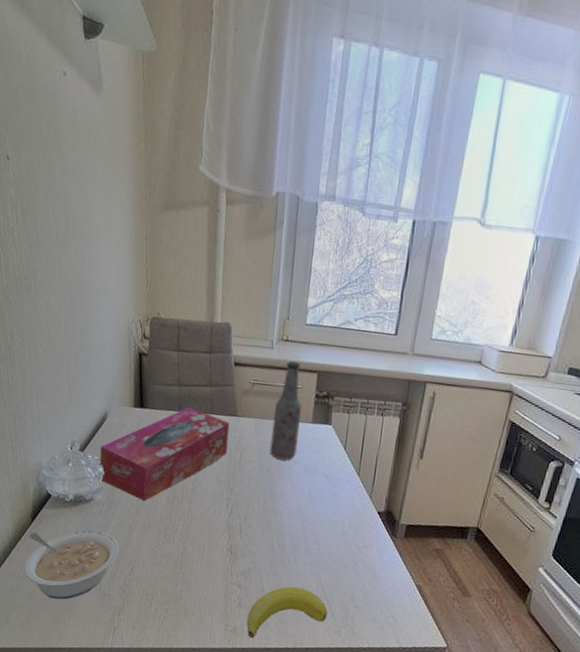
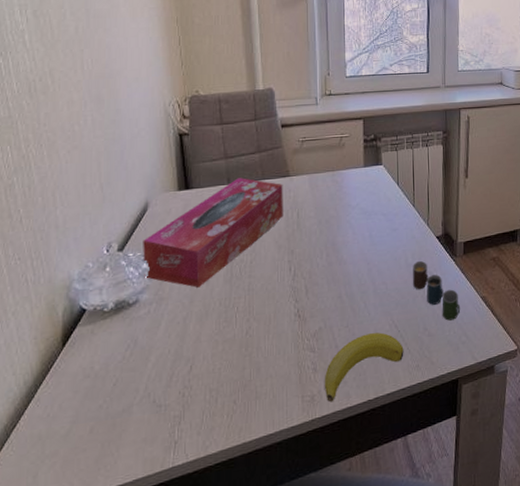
legume: present [24,530,119,600] -> none [55,335,174,432]
bottle: present [270,361,302,461] -> none [326,113,353,210]
cup: none [345,531,392,599] -> present [412,260,461,321]

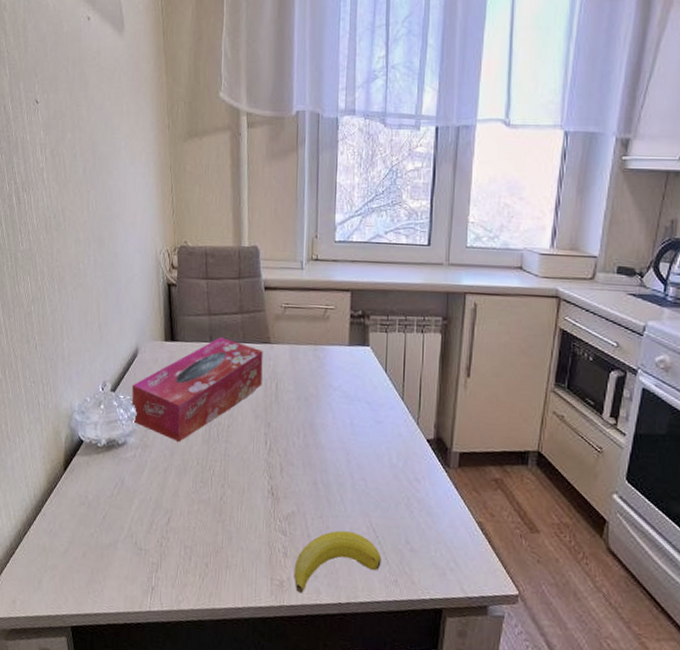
cup: present [412,260,461,321] -> none [395,463,451,541]

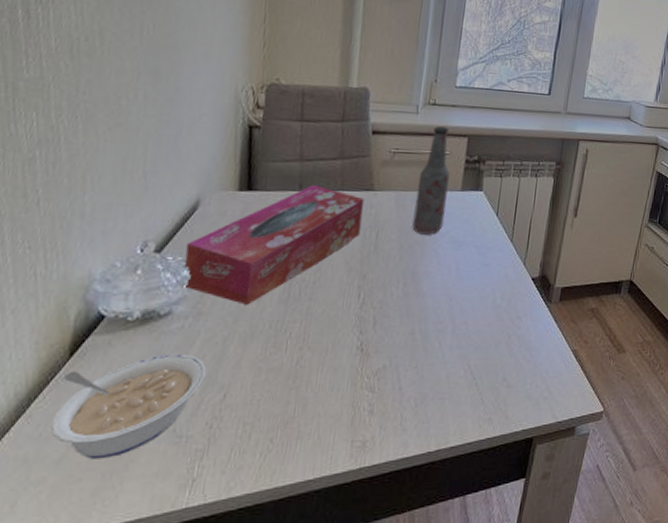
legume: none [57,477,155,558] -> present [50,354,207,460]
banana: present [294,530,381,594] -> none [379,378,477,451]
bottle: none [307,281,337,388] -> present [412,126,450,235]

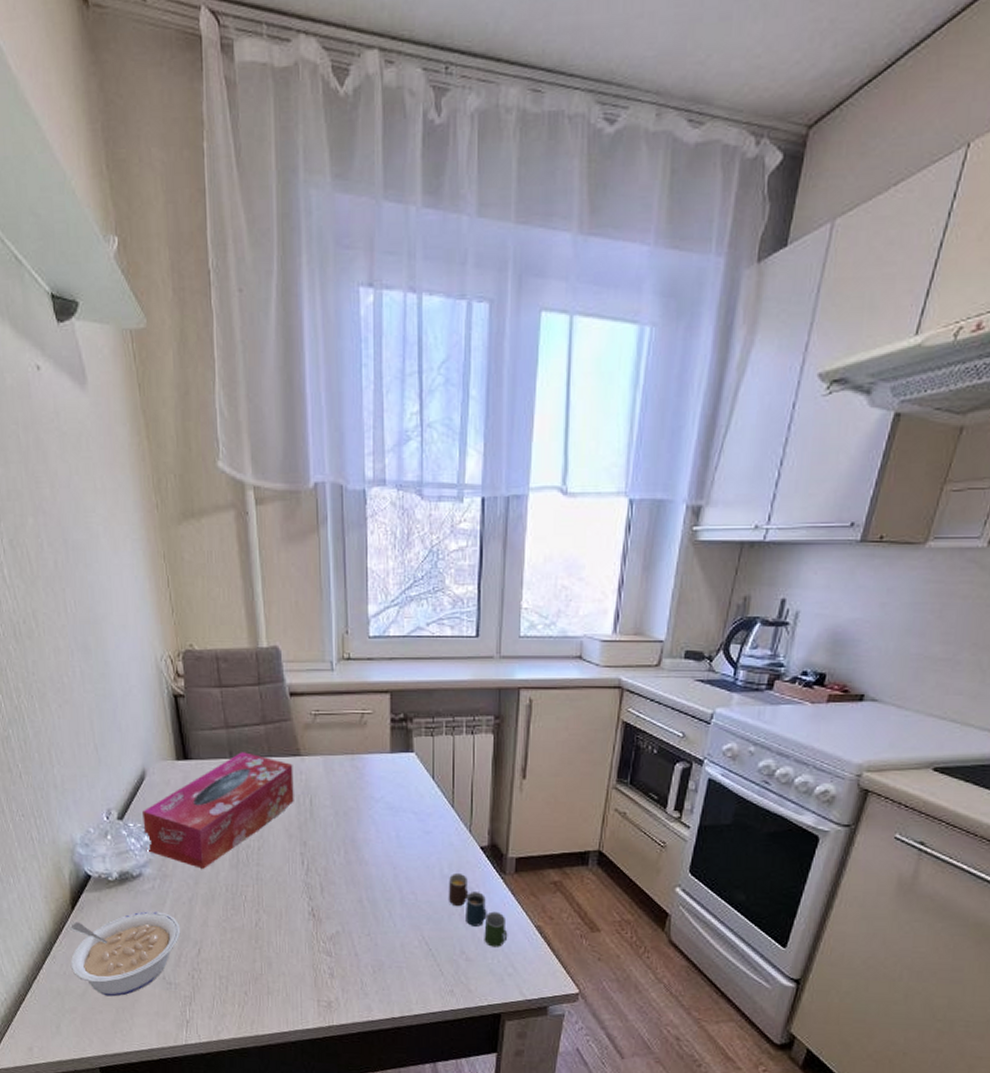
bottle: present [412,126,450,235] -> none [344,683,376,801]
cup: none [497,302,548,373] -> present [448,872,508,947]

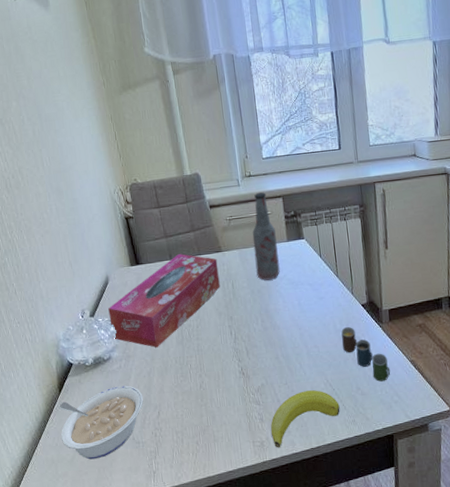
banana: none [342,946,436,1012] -> present [271,390,340,448]
bottle: none [344,683,376,801] -> present [252,192,280,281]

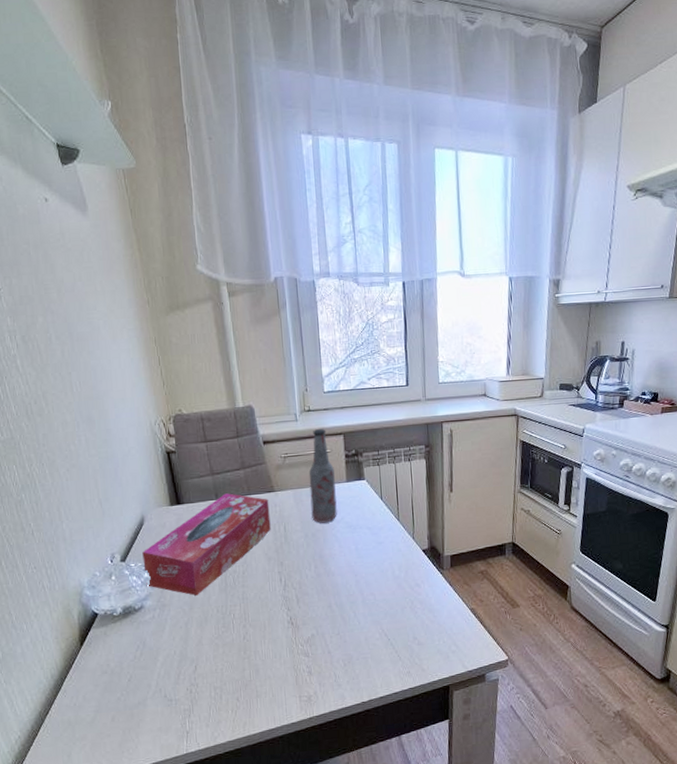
legume: present [59,385,144,460] -> none [79,637,179,720]
banana: present [271,390,340,448] -> none [319,640,395,703]
cup: present [341,326,391,382] -> none [399,573,450,631]

